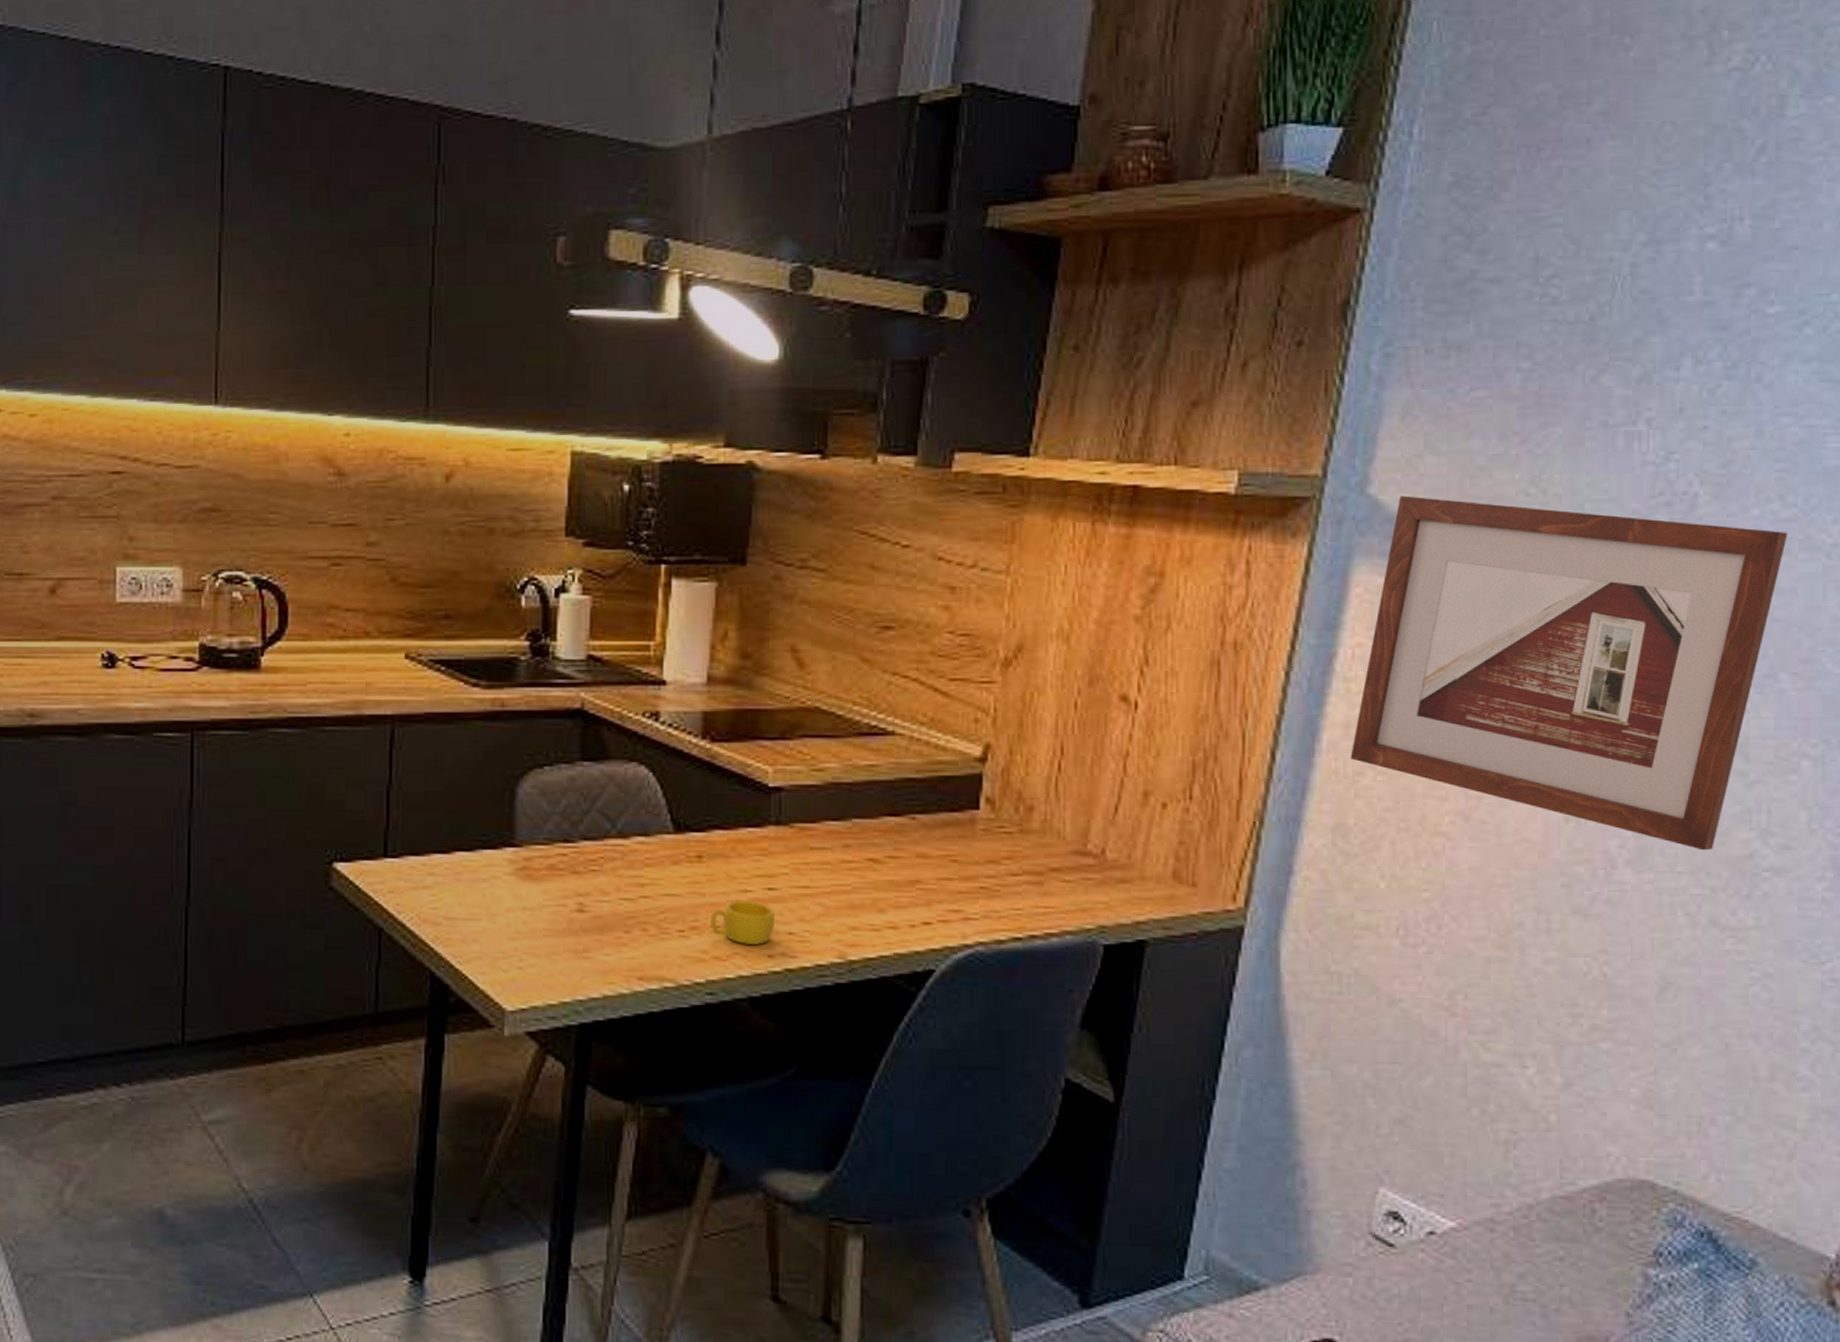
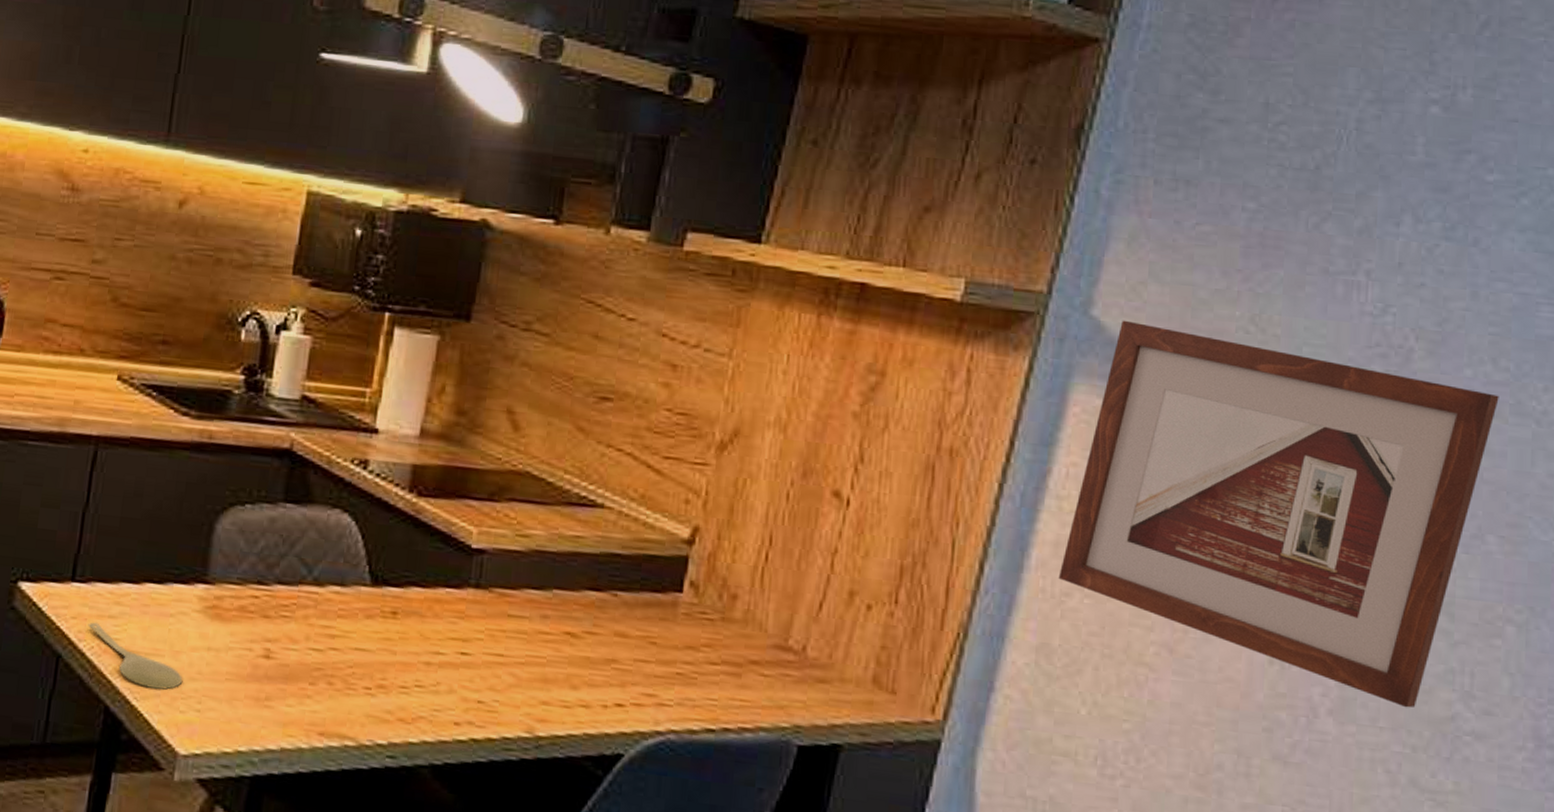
spoon: none [405,894,502,951] -> present [87,622,183,690]
cup: present [711,900,776,945] -> none [399,662,466,711]

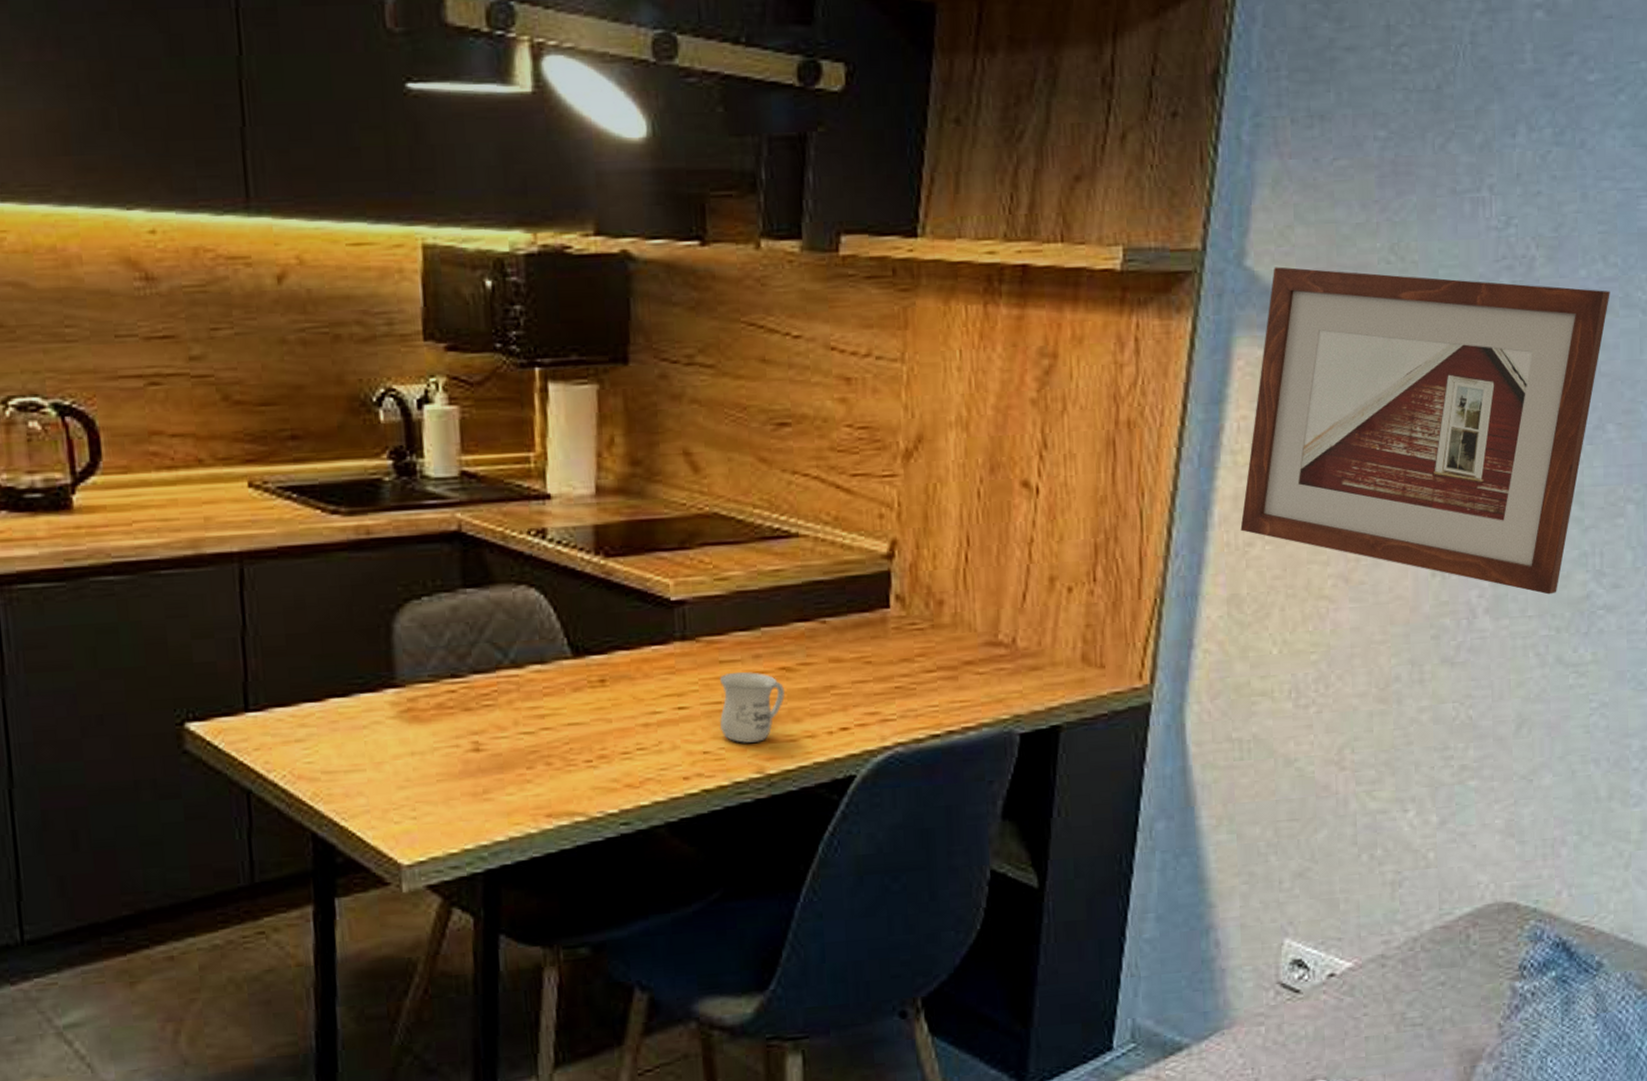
spoon: present [87,622,183,690] -> none [274,749,391,806]
mug: none [498,628,567,702] -> present [720,671,785,743]

